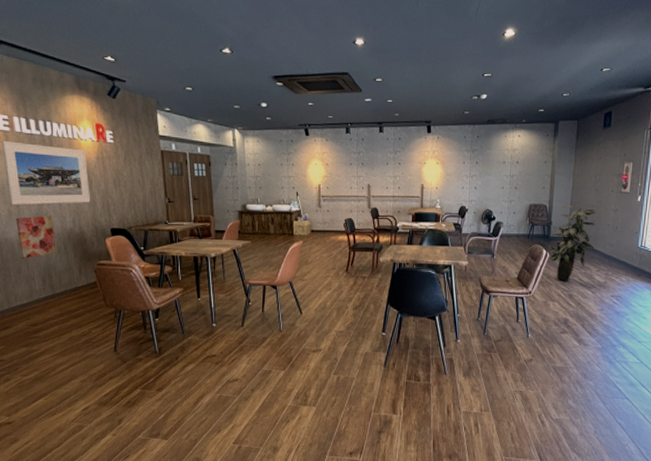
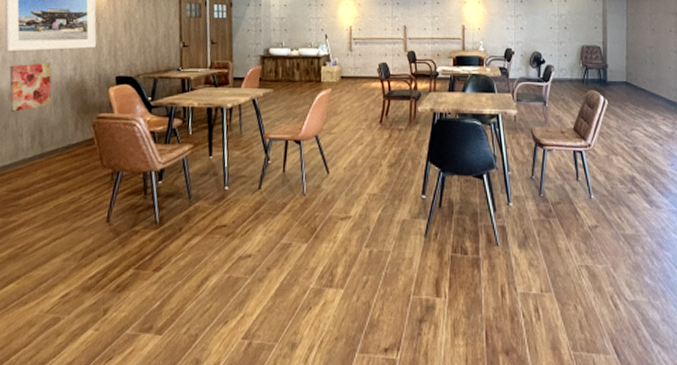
indoor plant: present [549,205,596,282] -> none [607,46,657,133]

